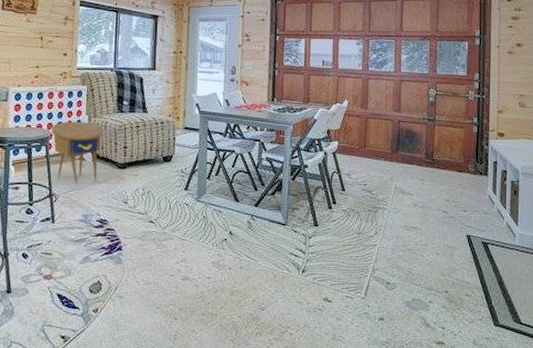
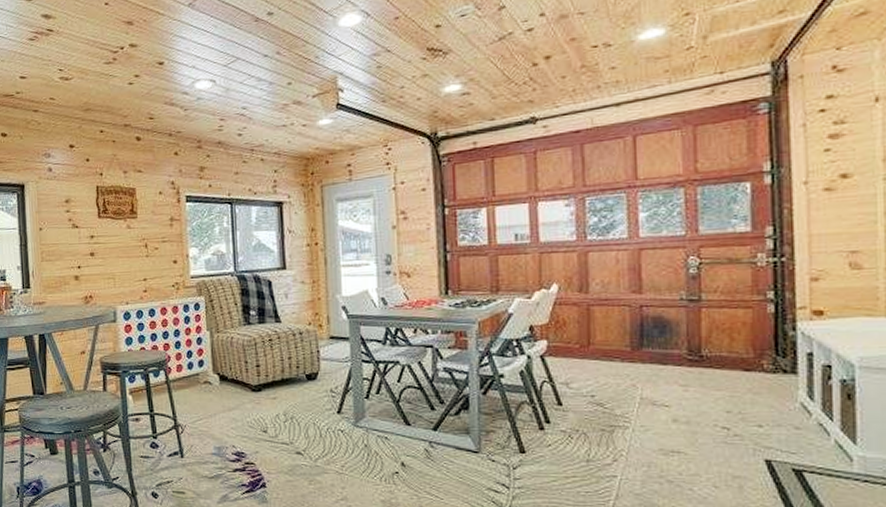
side table: present [52,121,103,184] -> none [169,338,229,412]

